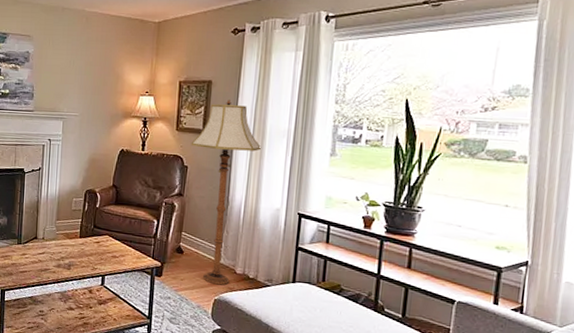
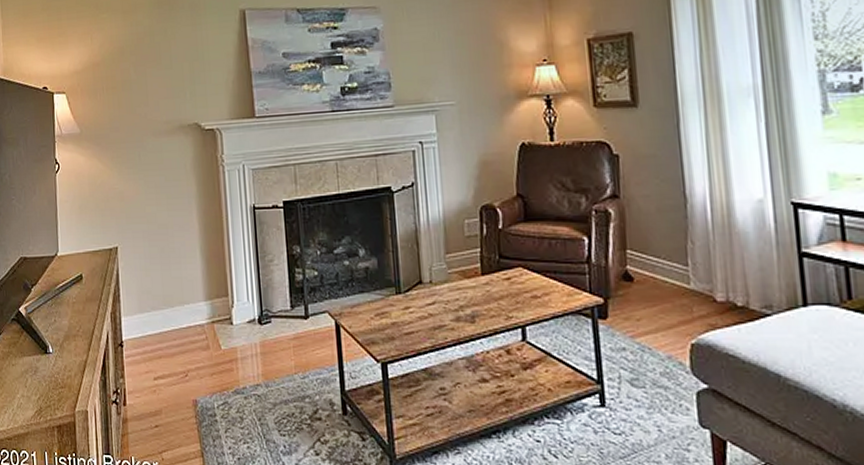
floor lamp: present [190,100,262,285] -> none [617,55,721,322]

